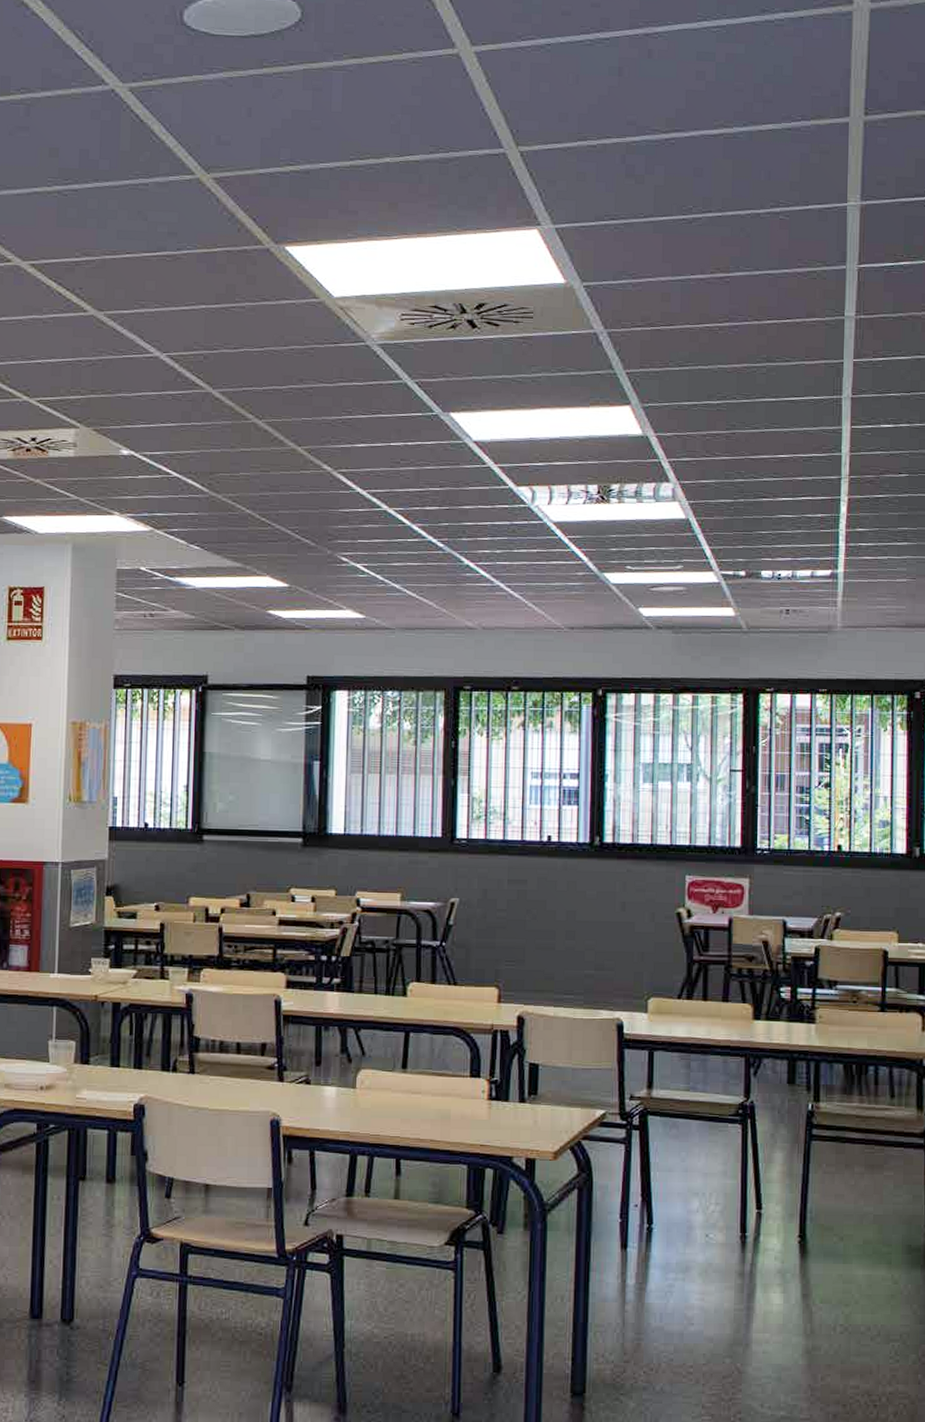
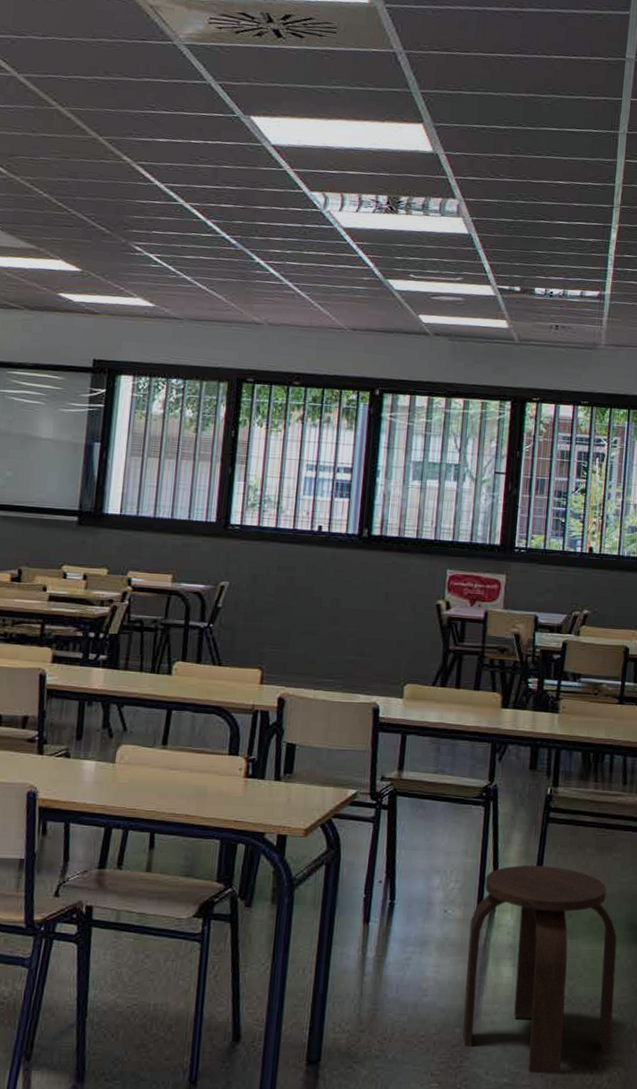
stool: none [733,1186,895,1407] -> present [463,865,617,1074]

